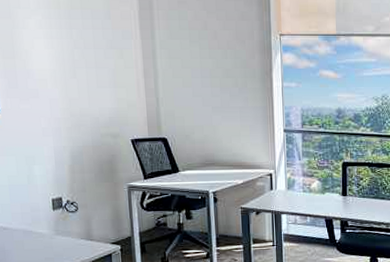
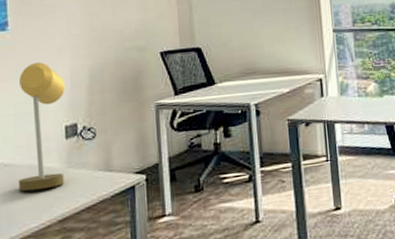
desk lamp: none [11,142,53,252] -> present [18,62,65,191]

